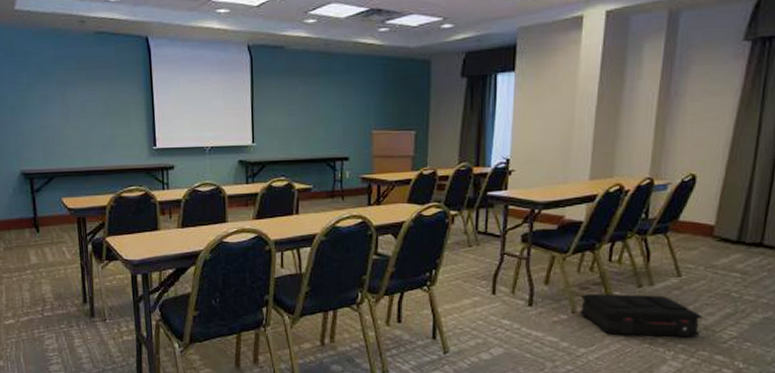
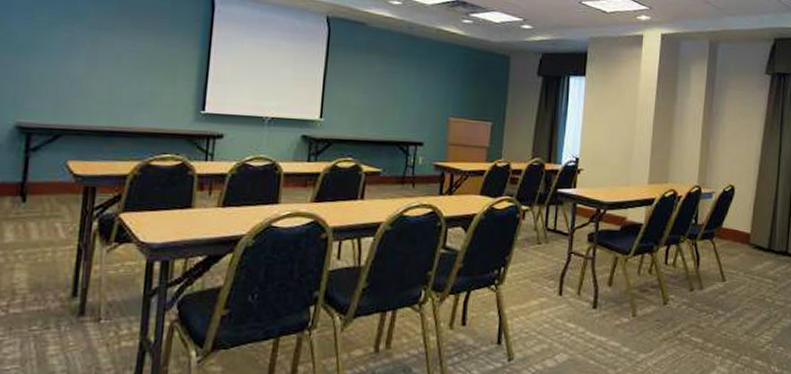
briefcase: present [579,294,703,338] -> none [639,297,744,342]

